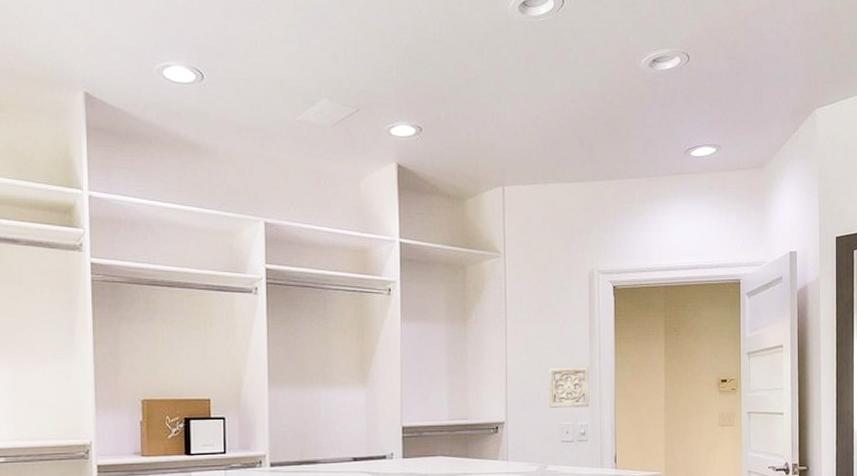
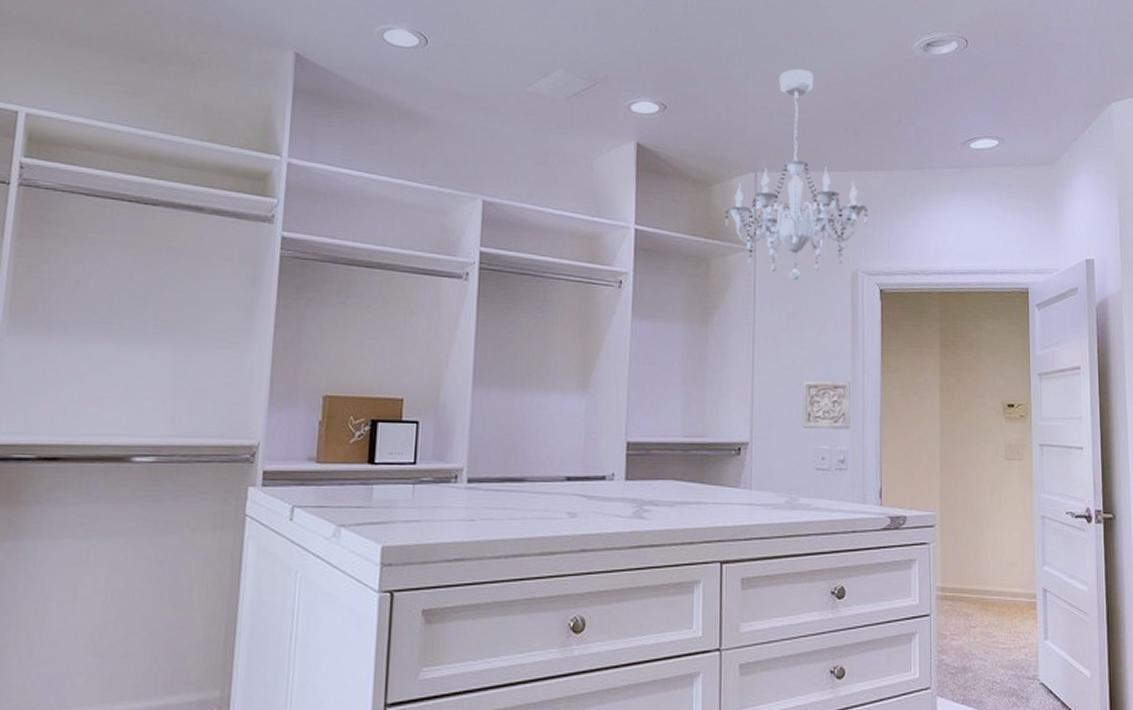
chandelier: none [477,88,602,281] -> present [724,68,867,280]

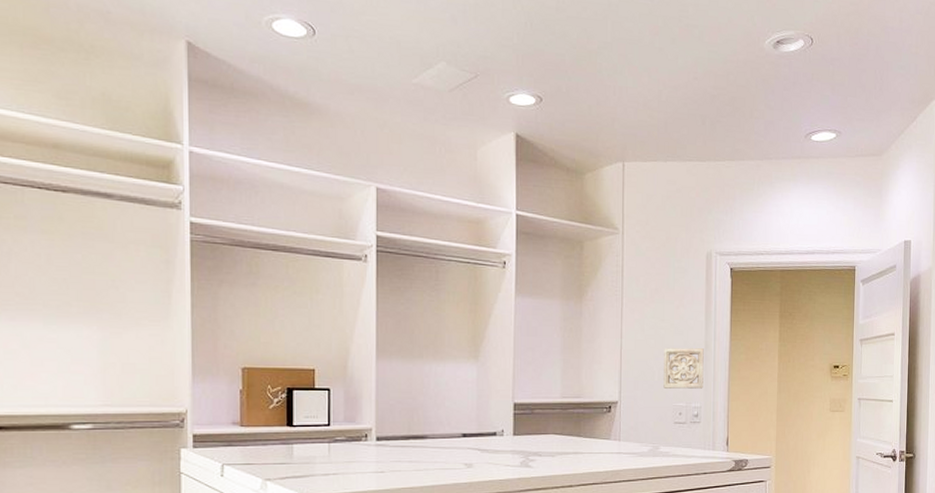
chandelier: present [724,68,867,280] -> none [596,63,721,260]

